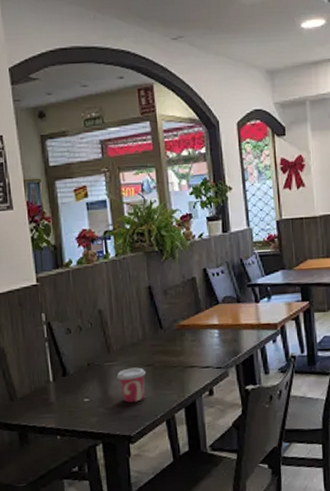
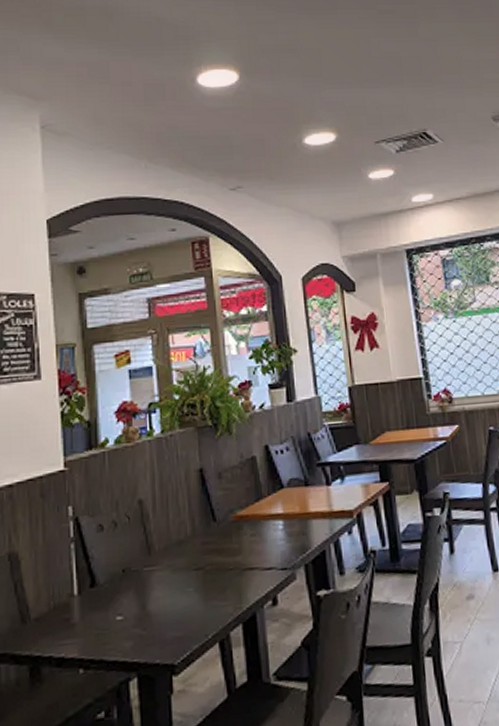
cup: present [116,367,146,403] -> none [158,572,194,620]

